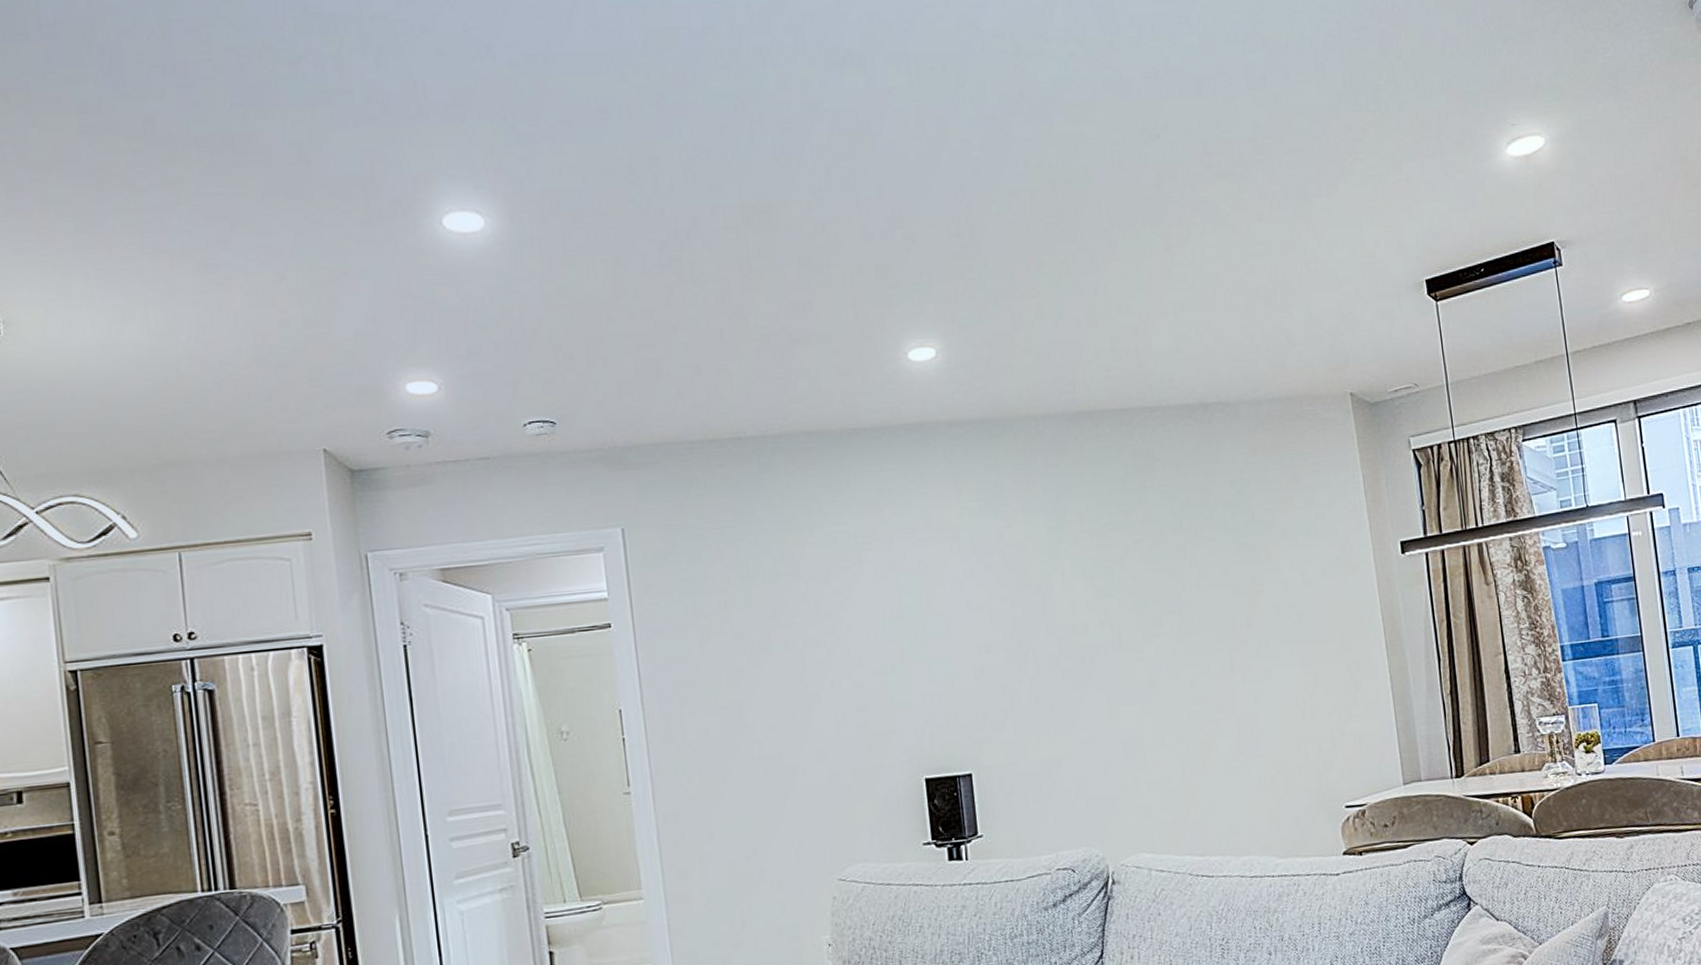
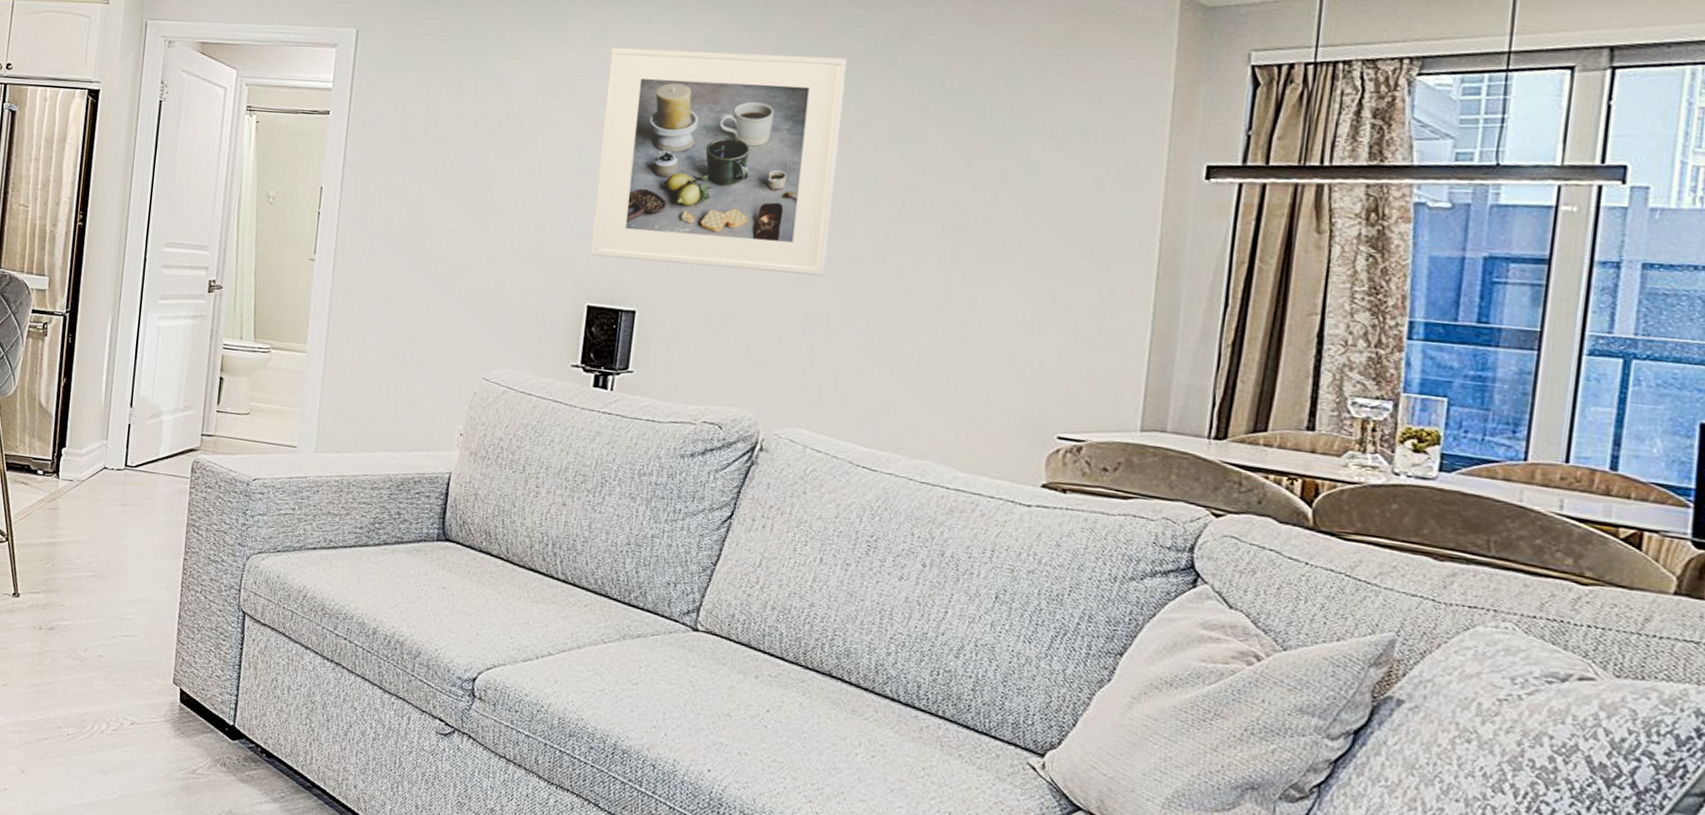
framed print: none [891,490,1130,727] -> present [590,47,847,276]

